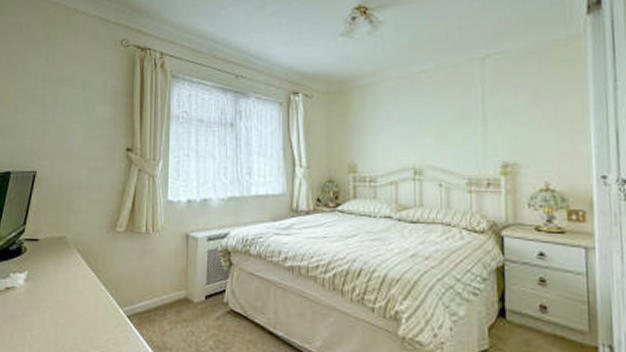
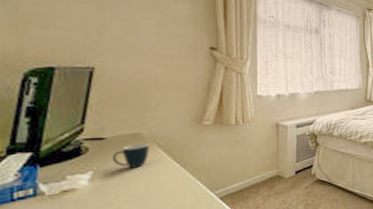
mug: none [42,247,71,272] -> present [112,143,149,168]

